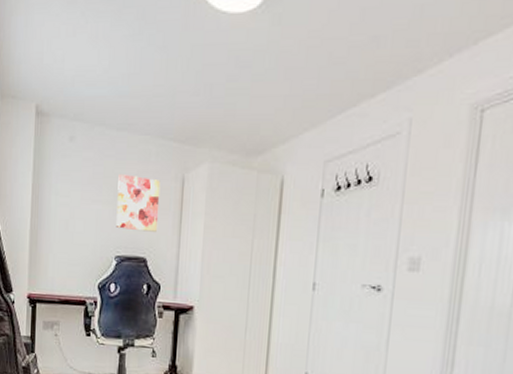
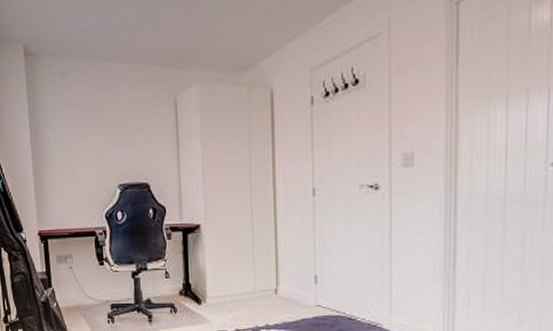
wall art: present [116,174,161,232] -> none [112,104,157,158]

